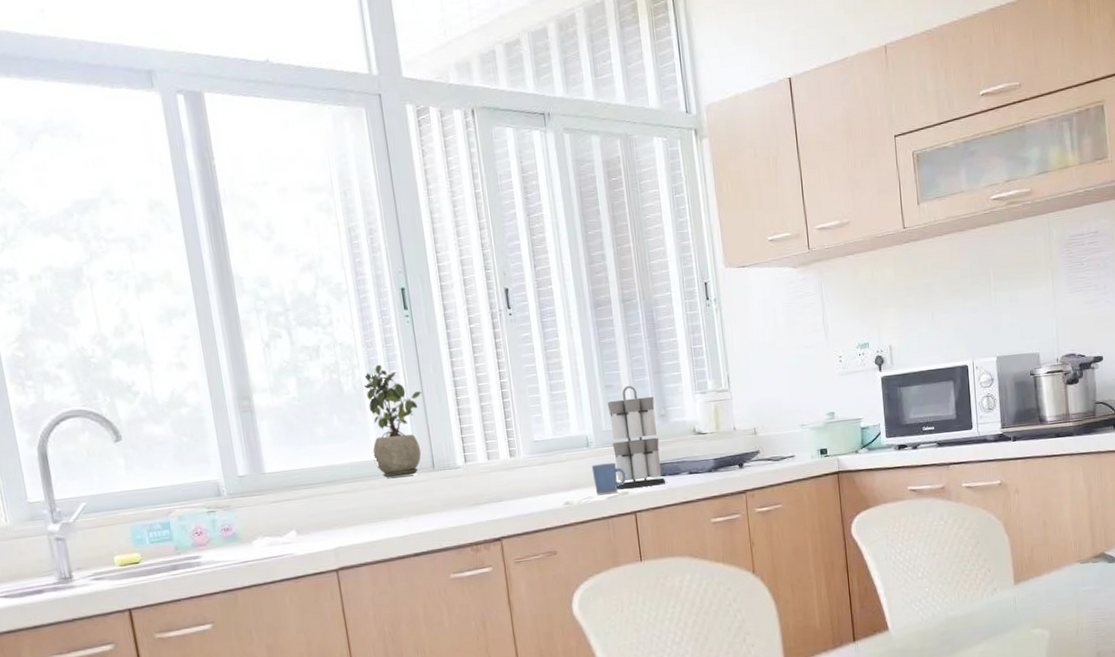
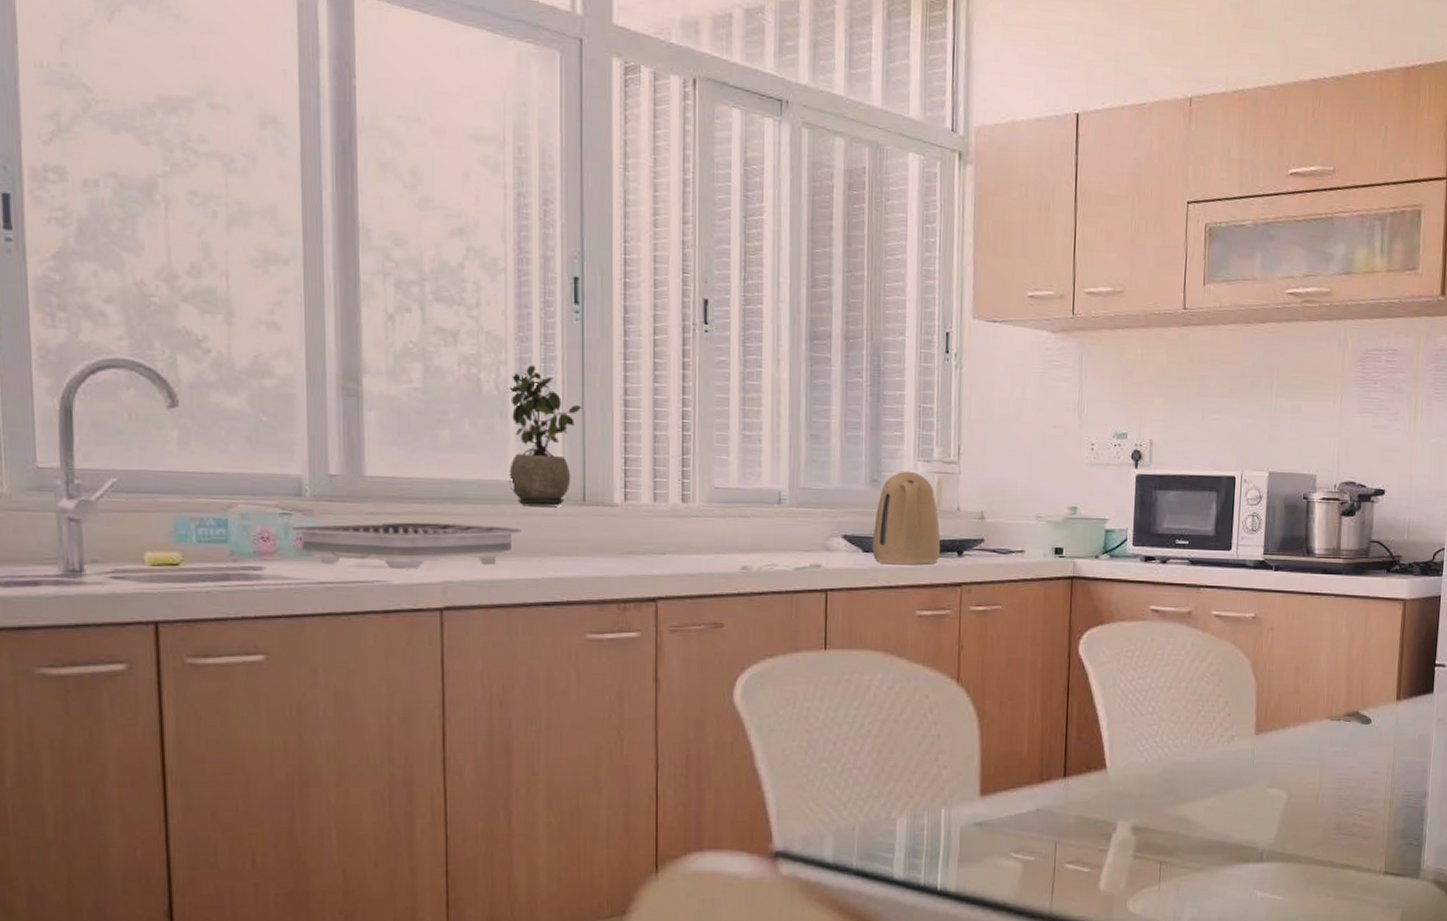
dish rack: none [218,496,388,547] -> present [293,522,521,569]
mug: present [591,462,627,495] -> none [780,526,821,565]
spice rack: present [607,385,667,490] -> none [808,438,869,562]
kettle: none [666,403,725,484] -> present [872,470,941,566]

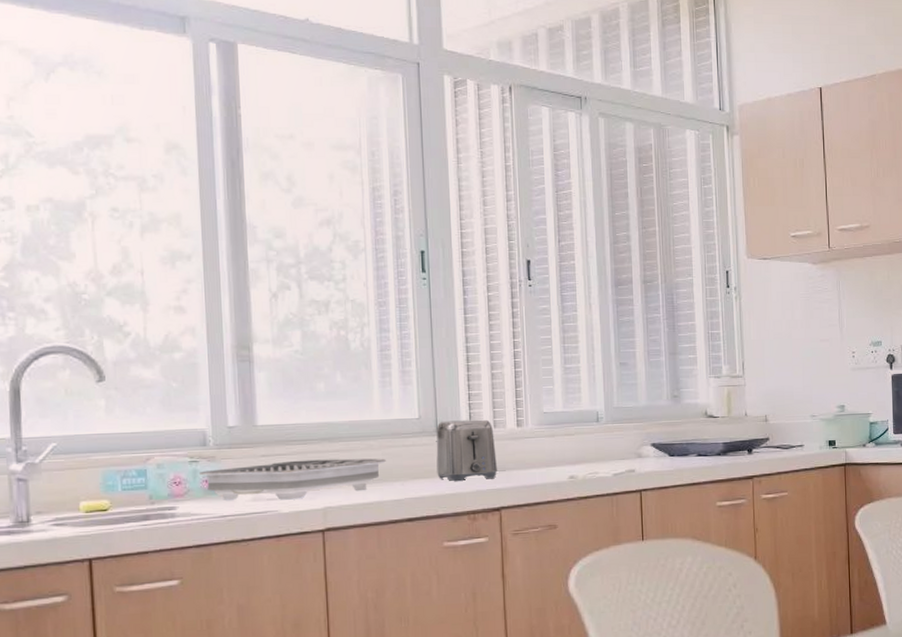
potted plant: present [507,365,582,507] -> none [370,324,432,440]
toaster: none [582,488,655,563] -> present [436,419,497,482]
kettle: present [872,470,941,566] -> none [676,386,734,465]

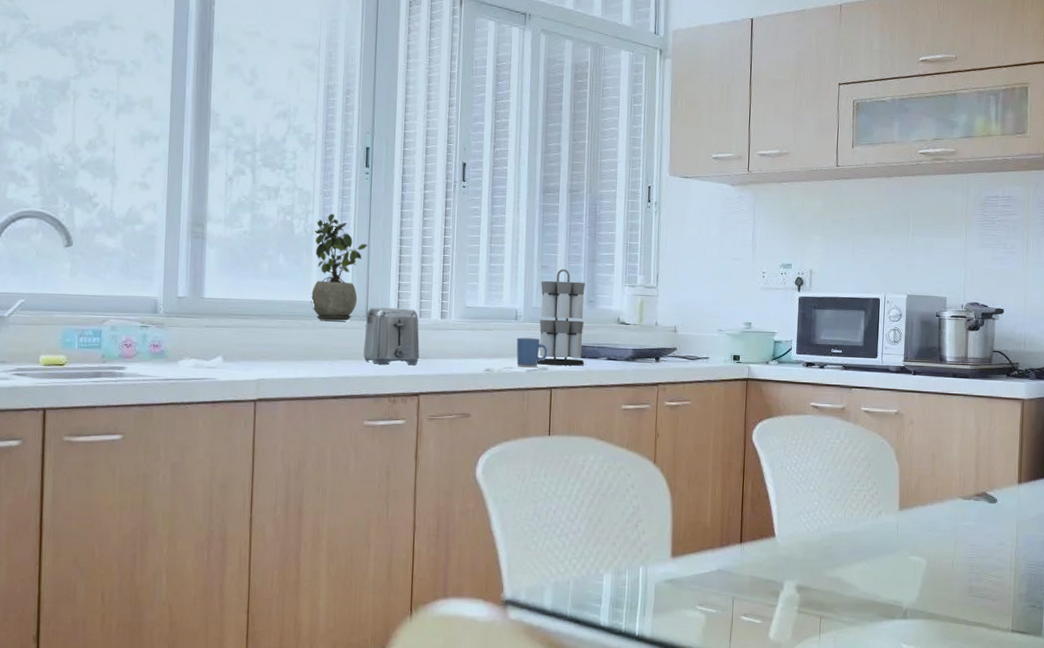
dish rack: present [200,458,386,500] -> none [149,333,318,369]
potted plant: none [370,324,432,440] -> present [311,213,368,322]
mug: none [599,439,634,471] -> present [516,337,548,368]
spice rack: none [620,364,674,467] -> present [537,268,585,366]

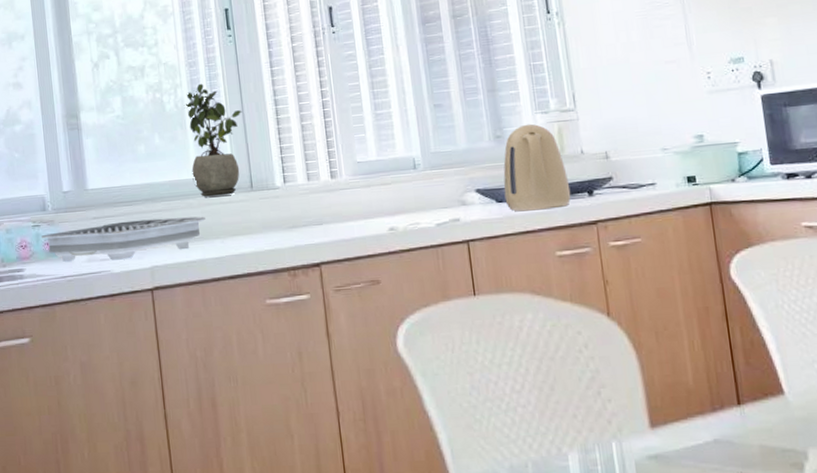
dish rack: none [149,333,318,369] -> present [42,216,205,262]
toaster: present [363,307,420,366] -> none [251,172,314,238]
mug: present [516,337,548,368] -> none [418,186,458,221]
spice rack: present [537,268,585,366] -> none [436,104,503,216]
kettle: none [588,294,642,369] -> present [503,123,571,212]

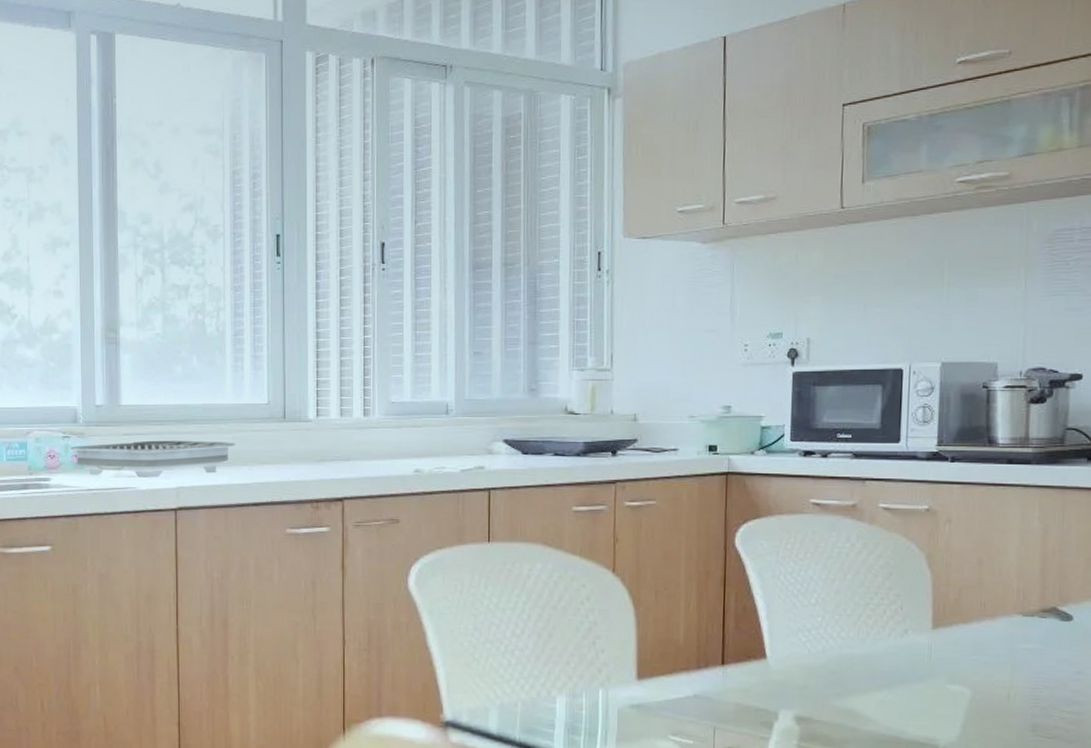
potted plant: present [184,83,242,198] -> none [225,309,283,425]
kettle: present [503,123,571,212] -> none [531,379,595,465]

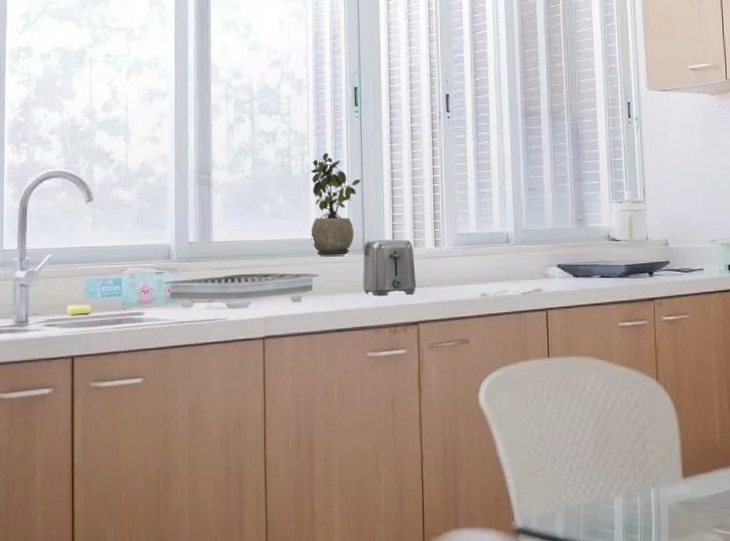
potted plant: none [225,309,283,425] -> present [309,152,361,257]
toaster: none [283,407,342,469] -> present [363,239,416,297]

